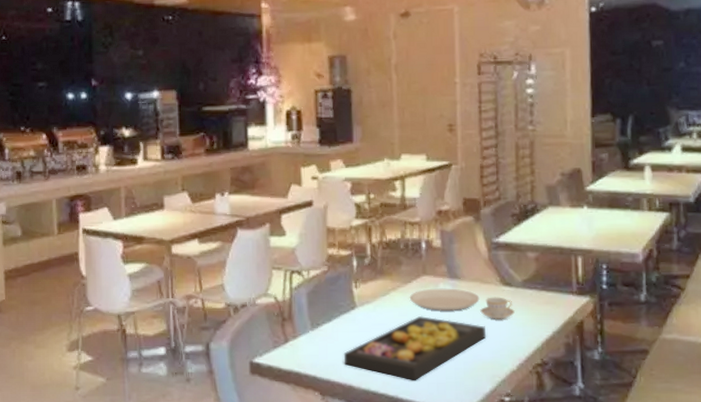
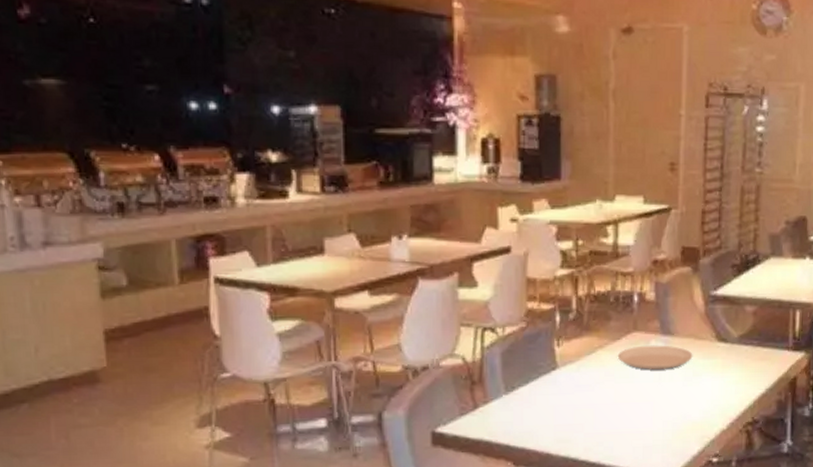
food tray: present [343,315,487,380] -> none [541,375,698,445]
teacup: present [480,297,515,320] -> none [693,353,729,378]

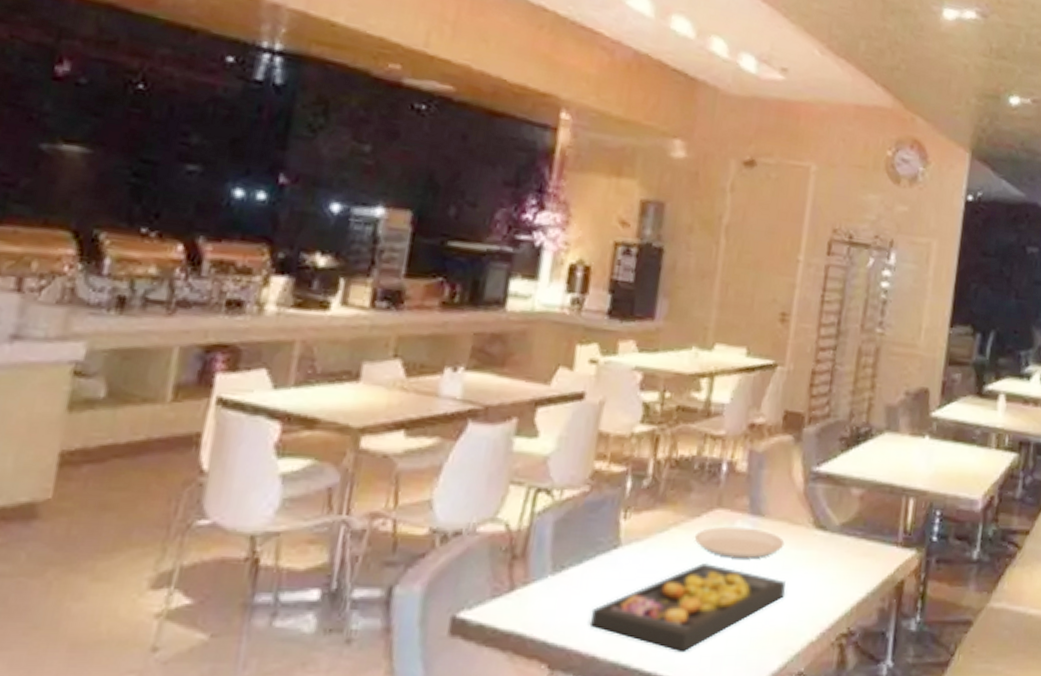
food tray: none [541,375,698,445] -> present [590,562,786,651]

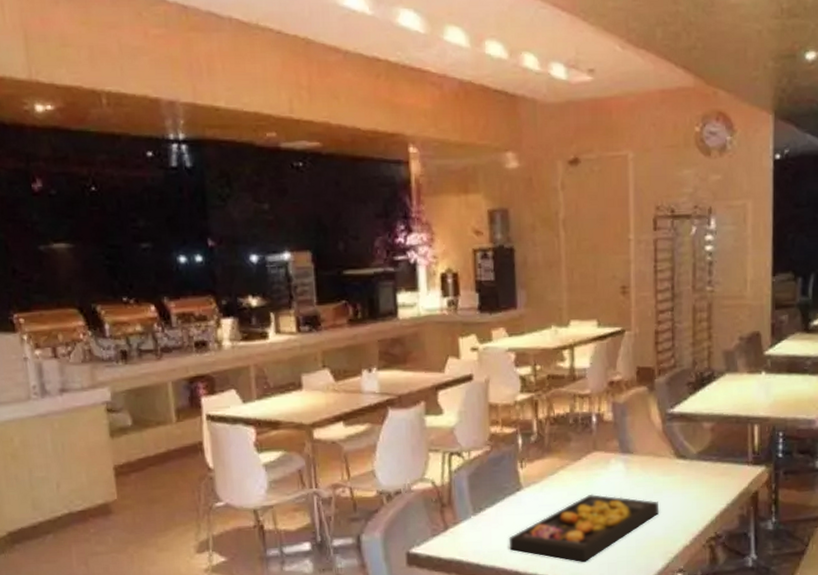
plate: present [694,526,785,559] -> none [579,463,653,489]

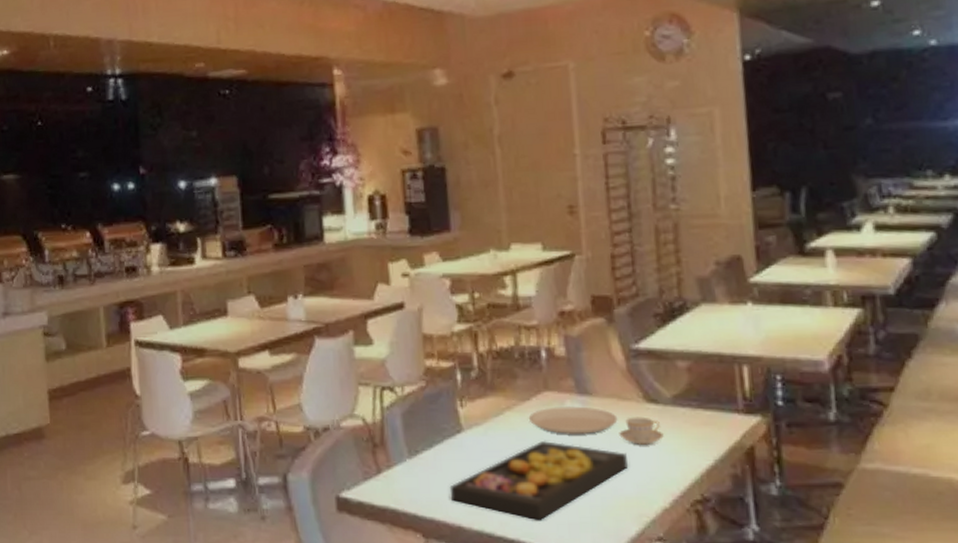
plate: none [579,463,653,489] -> present [528,406,618,435]
teacup: none [653,470,689,495] -> present [619,416,664,446]

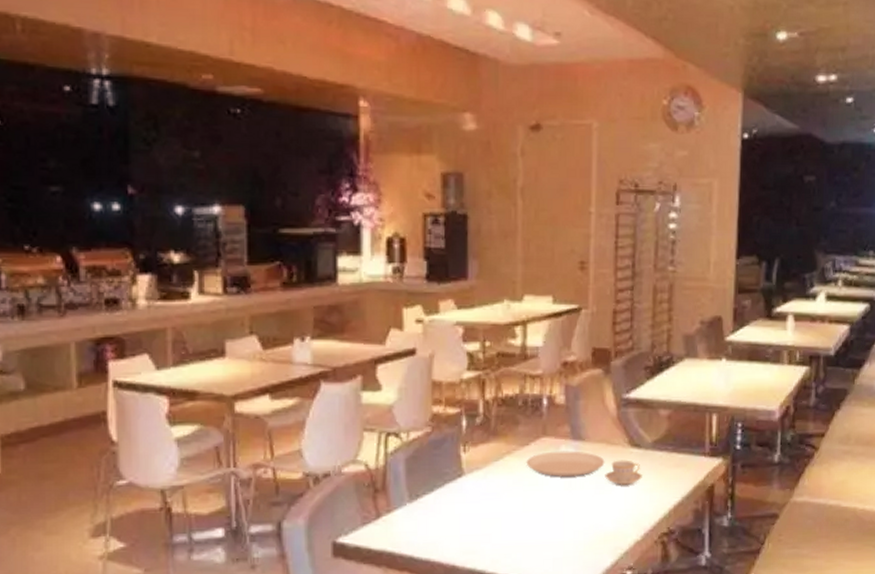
food tray: present [449,440,629,520] -> none [447,482,611,557]

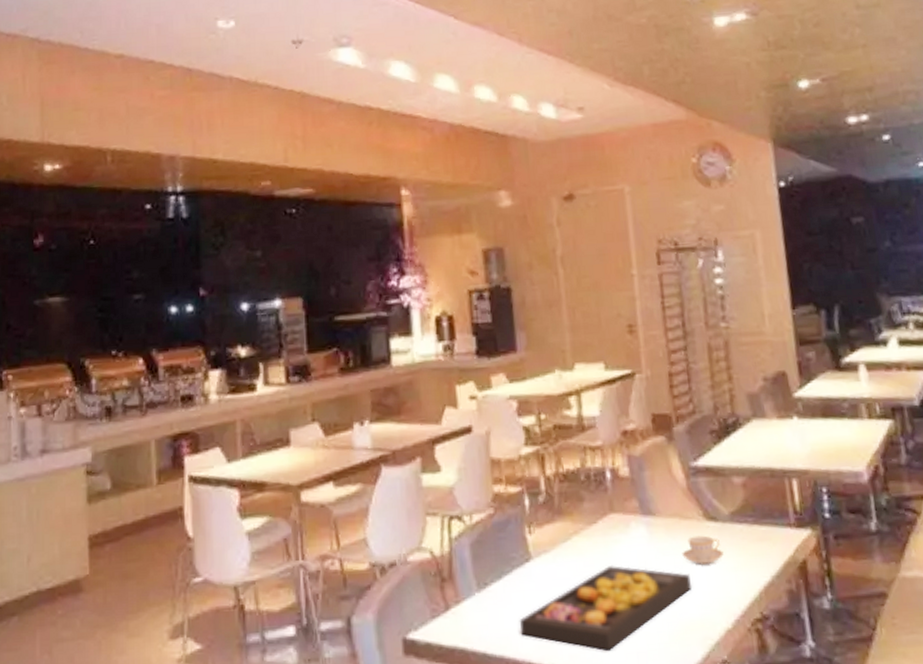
food tray: none [447,482,611,557] -> present [519,564,693,651]
plate: present [526,451,605,478] -> none [595,527,681,559]

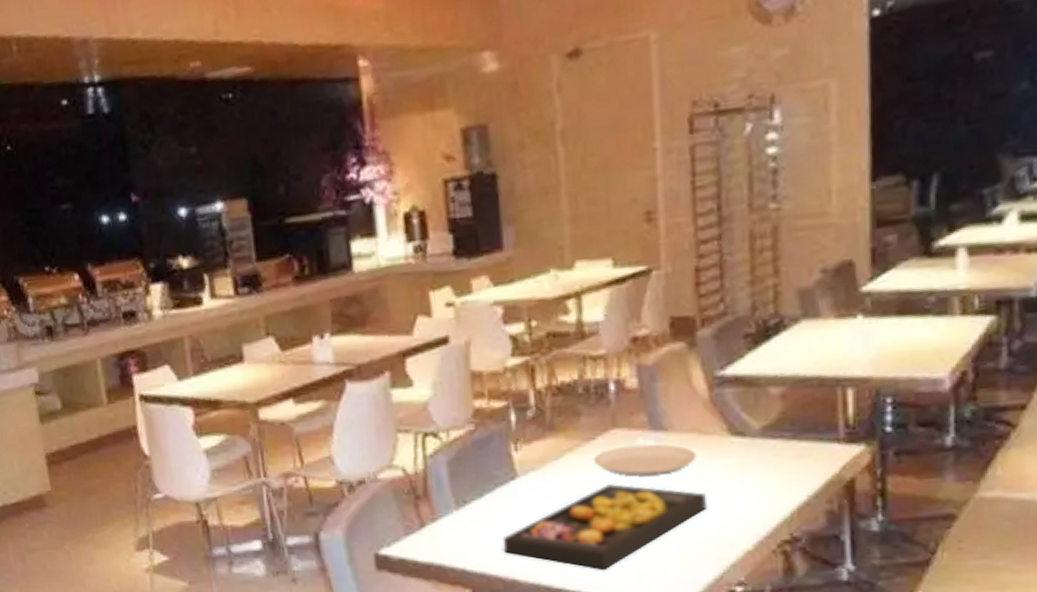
plate: none [595,527,681,559] -> present [593,443,697,477]
teacup: present [682,535,724,565] -> none [698,451,750,484]

